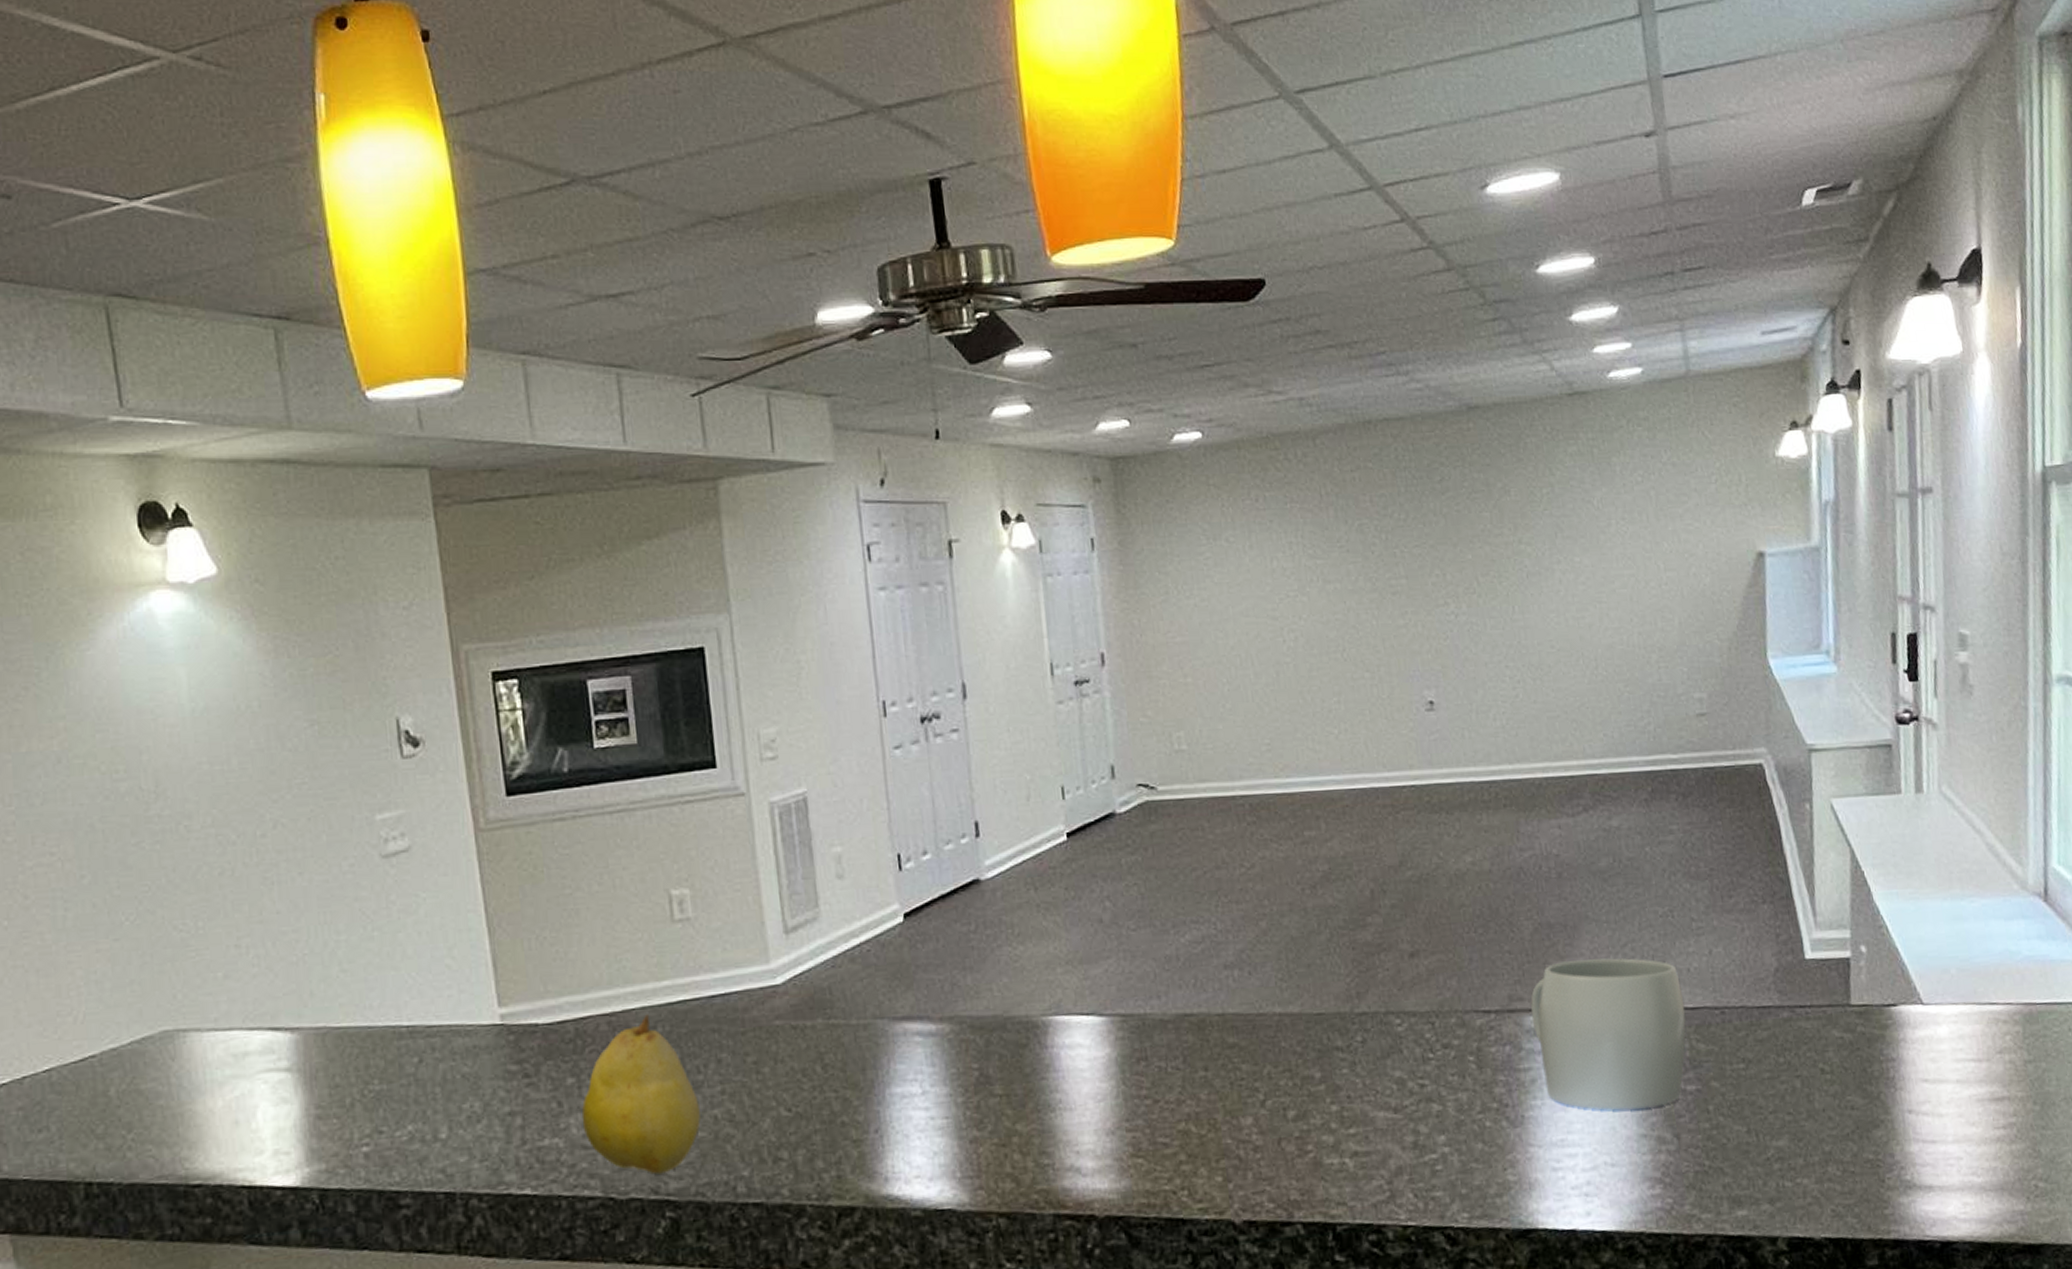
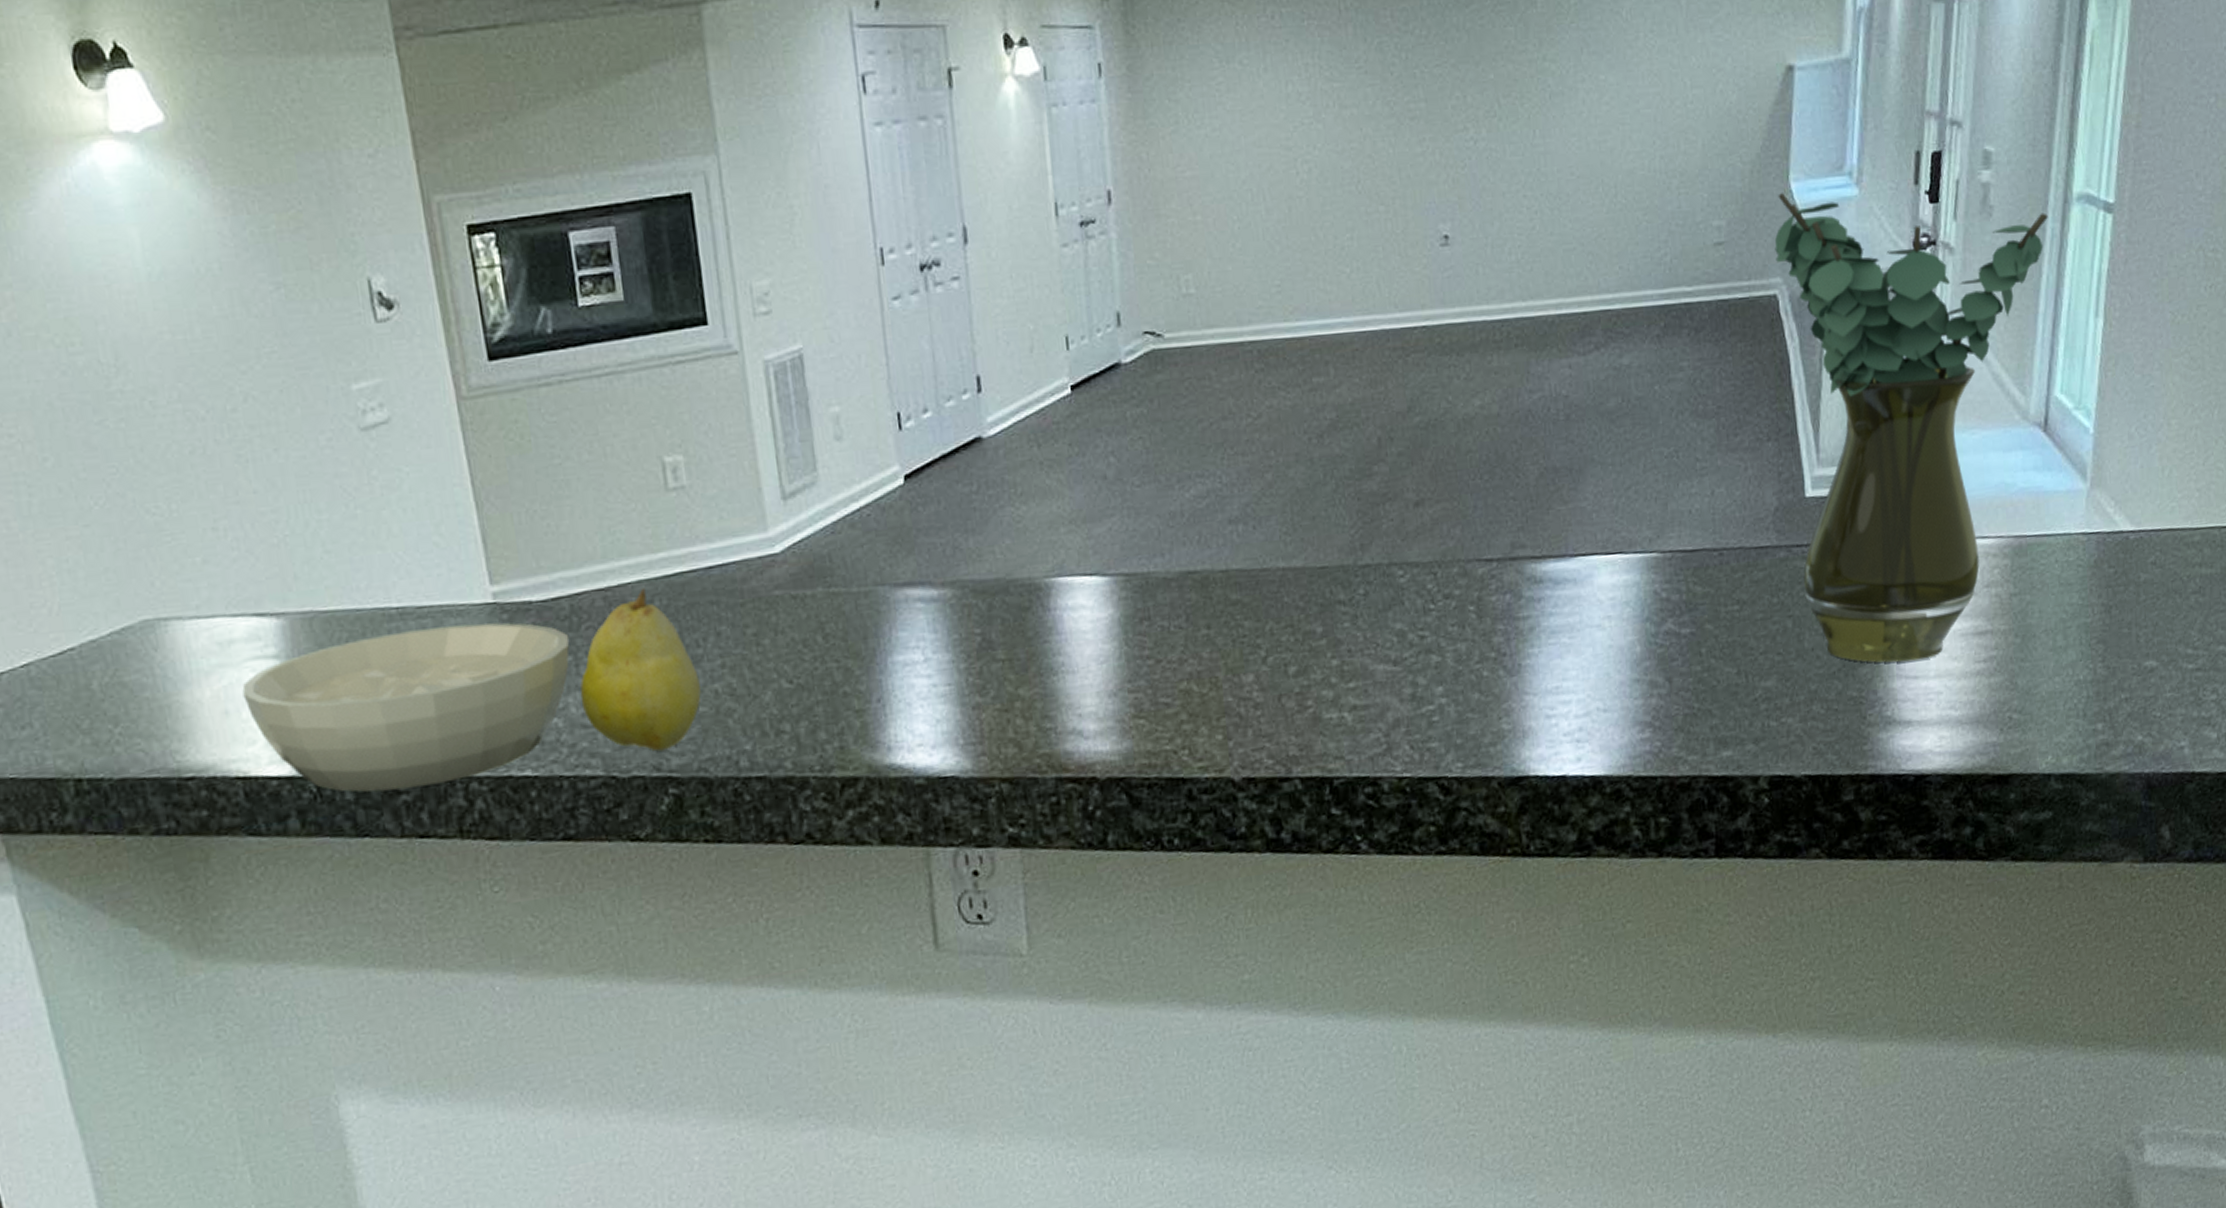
bowl: none [253,1043,573,1205] -> present [242,622,570,792]
mug: present [1530,958,1687,1111] -> none [1532,501,1685,657]
vase: none [1756,669,2029,1126] -> present [1774,193,2048,663]

